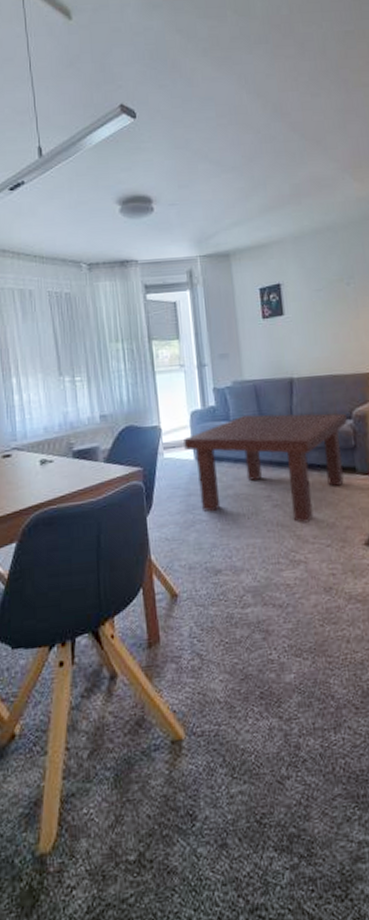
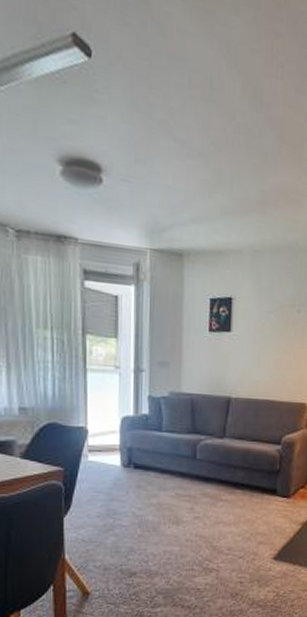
coffee table: present [183,413,347,523] -> none [111,428,276,536]

